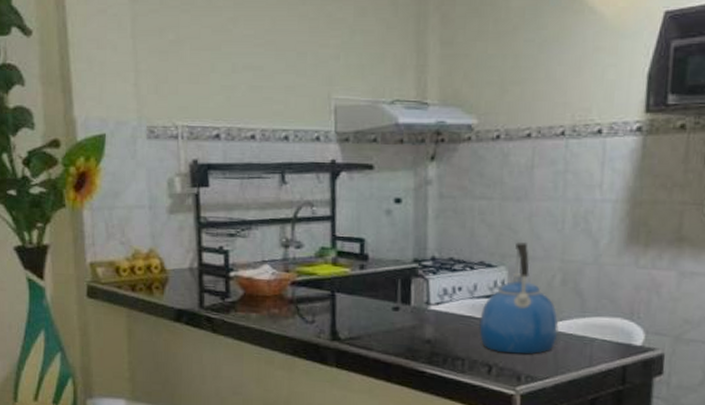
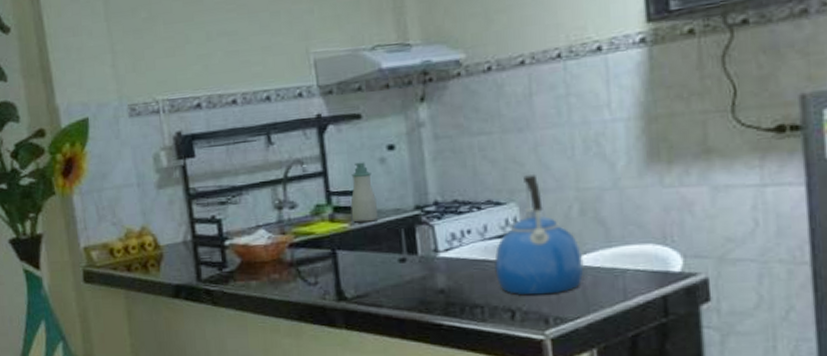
soap bottle: none [353,211,379,270] -> present [350,162,379,223]

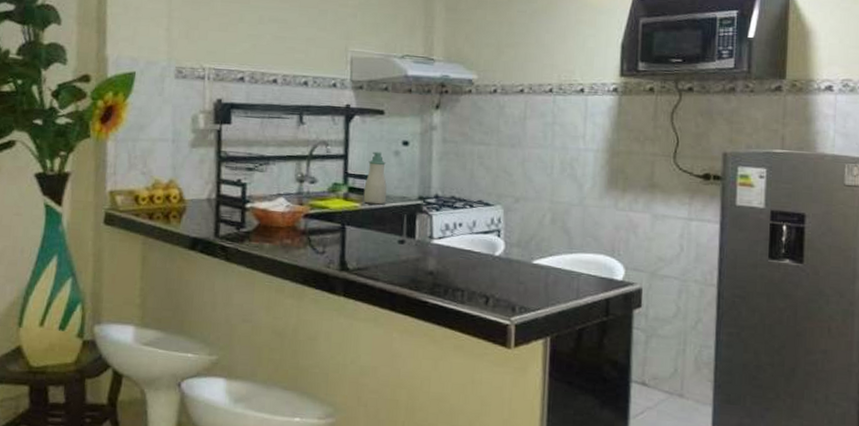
kettle: present [494,175,585,295] -> none [477,184,549,287]

